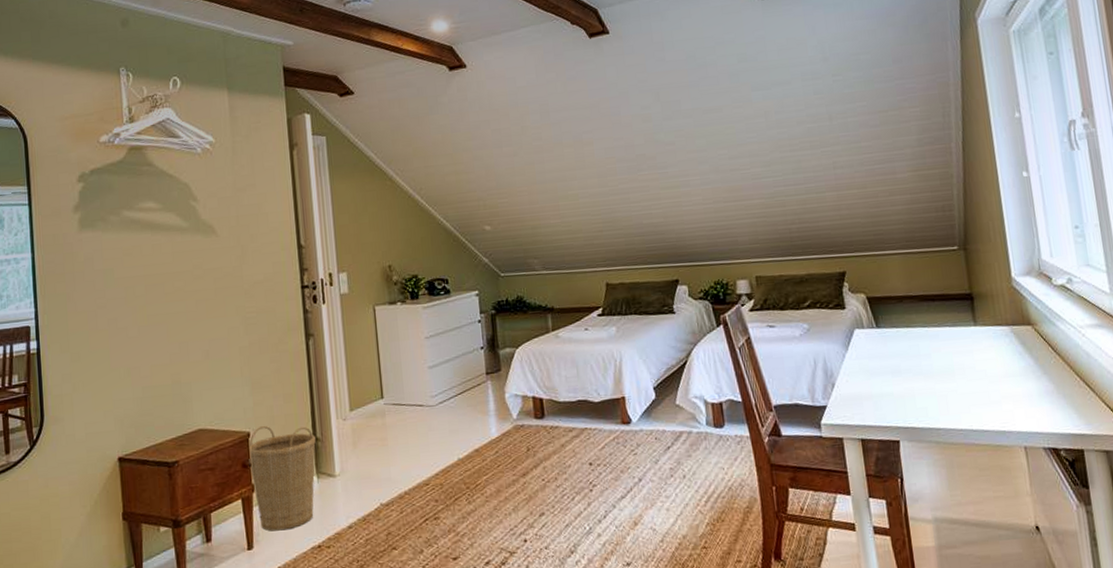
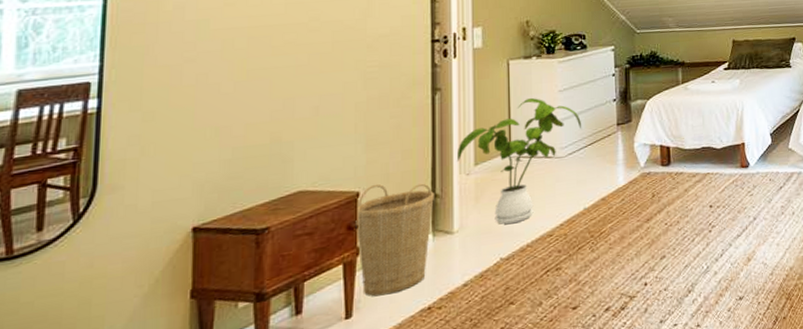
house plant: none [333,344,451,470] -> present [456,97,582,224]

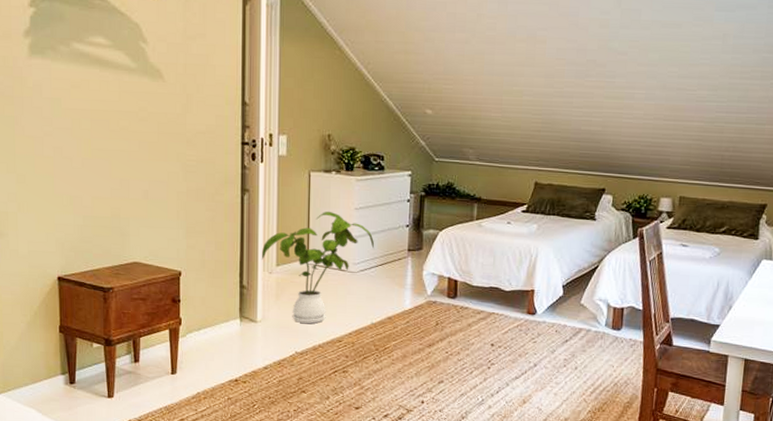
basket: present [355,183,434,297] -> none [178,267,242,362]

